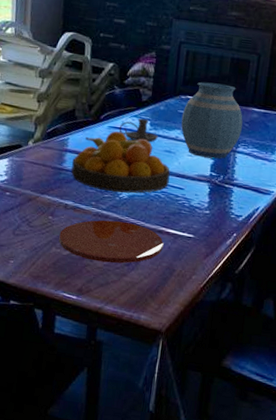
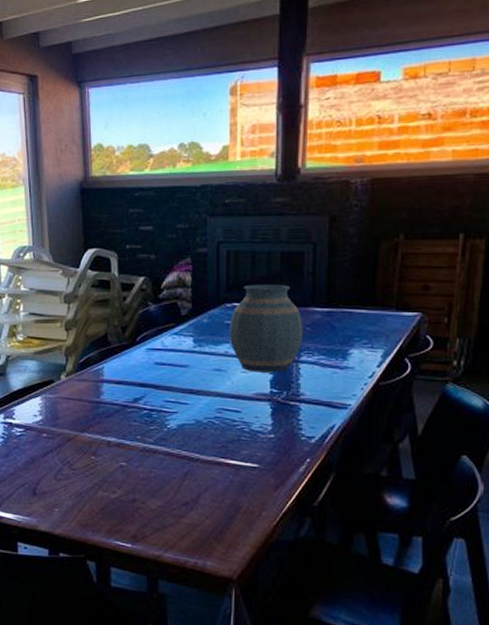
plate: present [58,219,164,264] -> none [105,455,224,504]
fruit bowl: present [71,130,170,193] -> none [111,352,223,423]
candle holder: present [119,118,158,143] -> none [158,335,204,362]

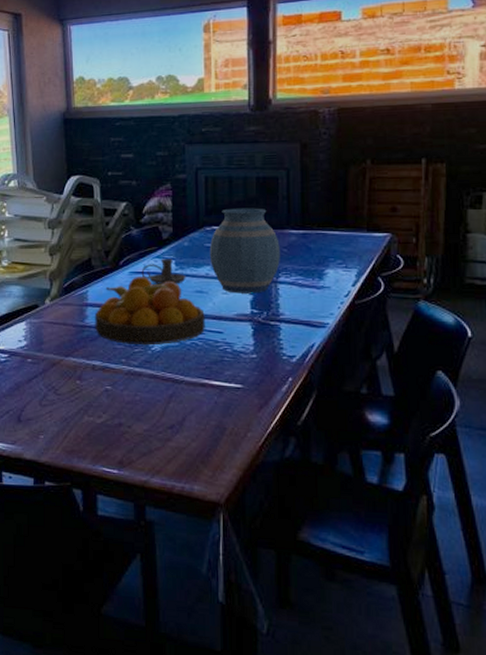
fruit bowl: none [111,352,223,423] -> present [95,275,205,346]
candle holder: none [158,335,204,362] -> present [141,258,186,284]

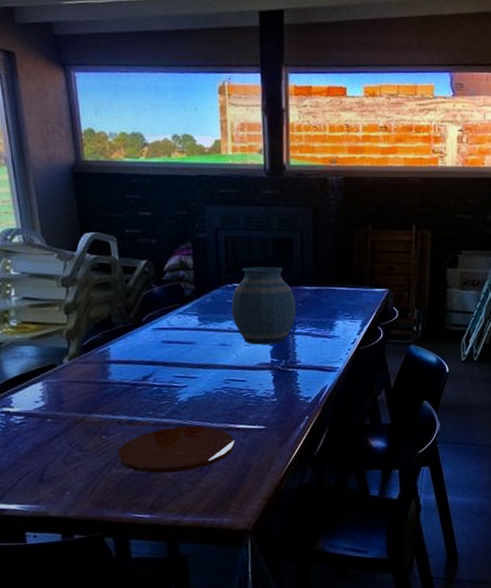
plate: none [90,377,209,428] -> present [118,426,235,474]
fruit bowl: present [95,275,205,346] -> none [118,331,229,398]
candle holder: present [141,258,186,284] -> none [165,314,210,340]

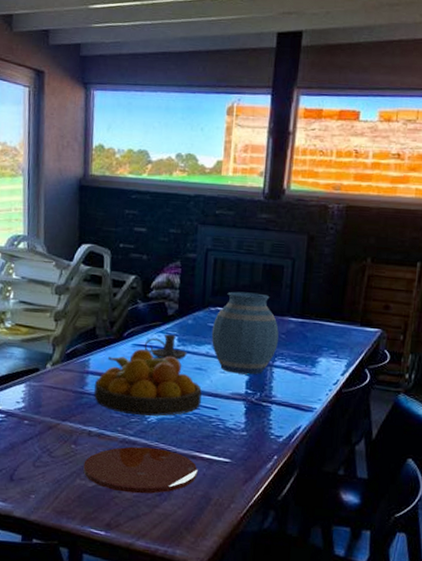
fruit bowl: none [118,331,229,398] -> present [94,348,202,417]
candle holder: none [165,314,210,340] -> present [144,334,187,360]

